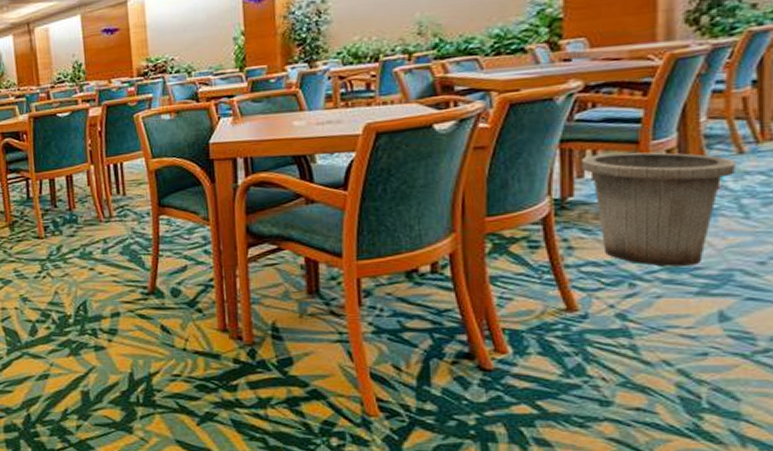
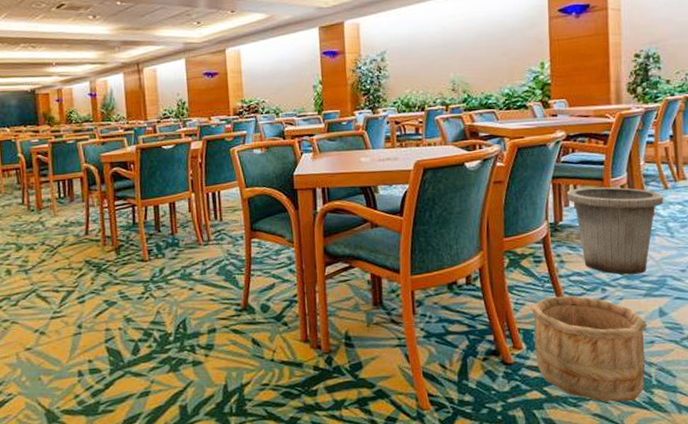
wooden bucket: none [521,291,698,427] -> present [530,296,647,402]

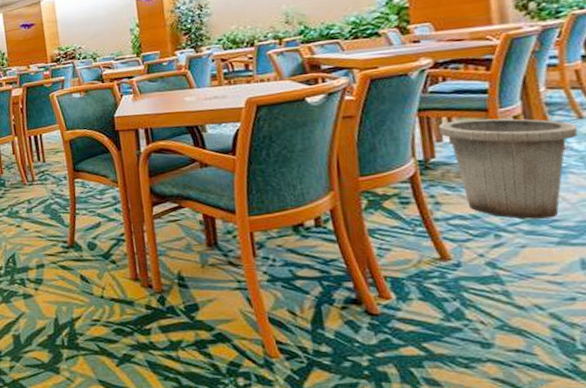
wooden bucket: present [530,296,647,402] -> none [398,242,565,367]

